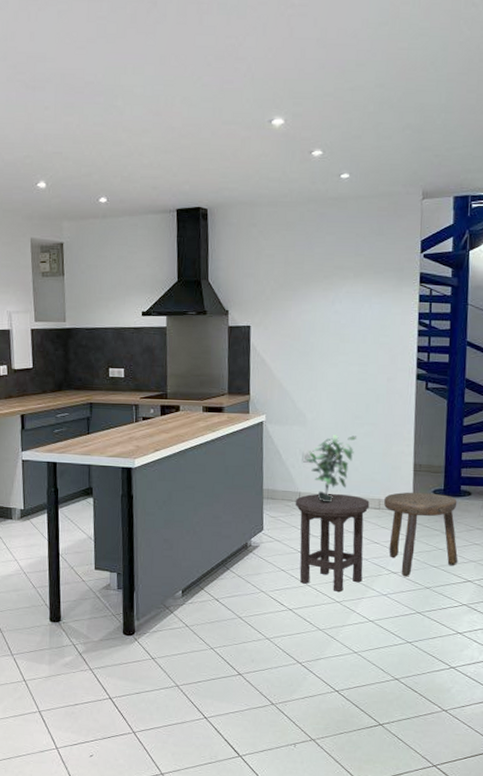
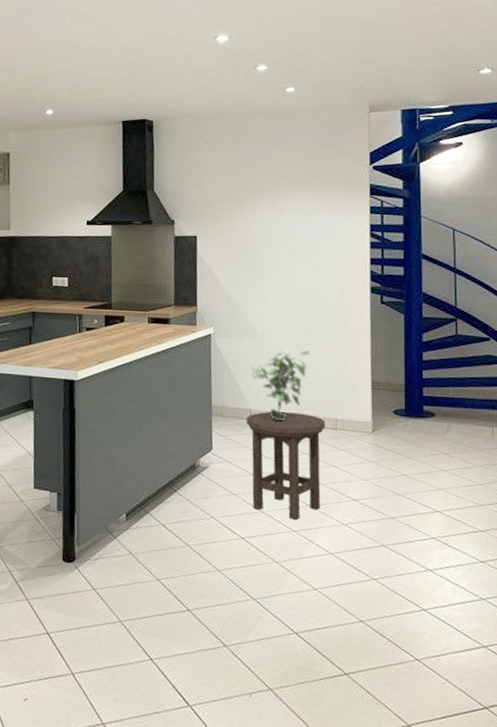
stool: present [383,492,458,577] -> none [340,411,424,505]

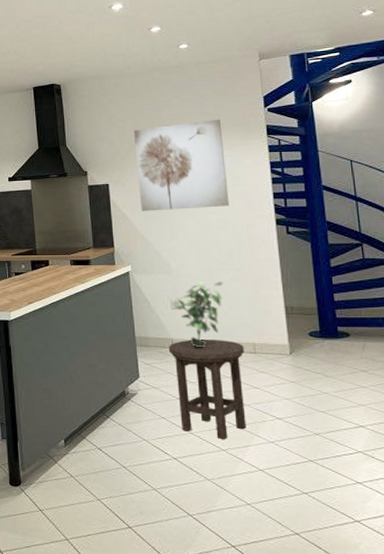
wall art: none [228,173,324,270] -> present [133,119,229,211]

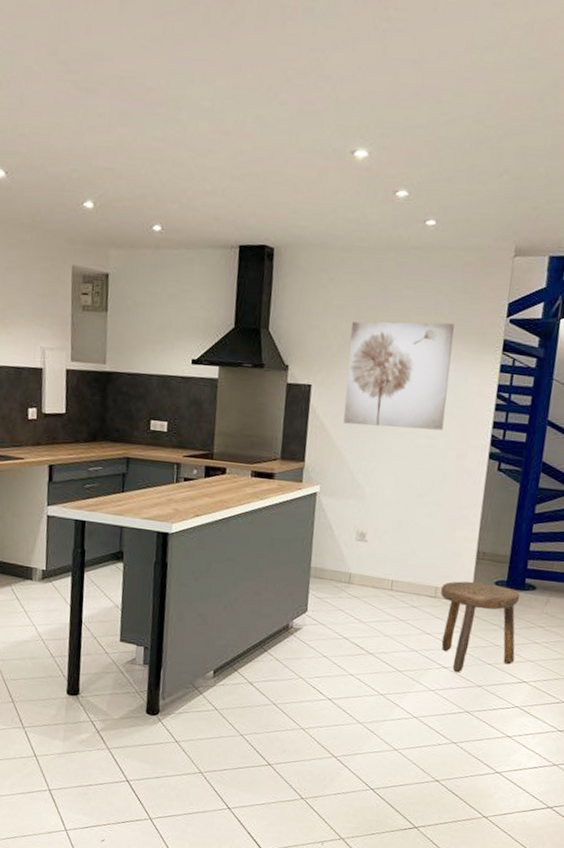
stool: present [168,339,247,439] -> none [343,576,426,684]
potted plant: present [175,281,223,348] -> none [360,513,417,587]
stool: none [258,335,346,423] -> present [440,581,520,673]

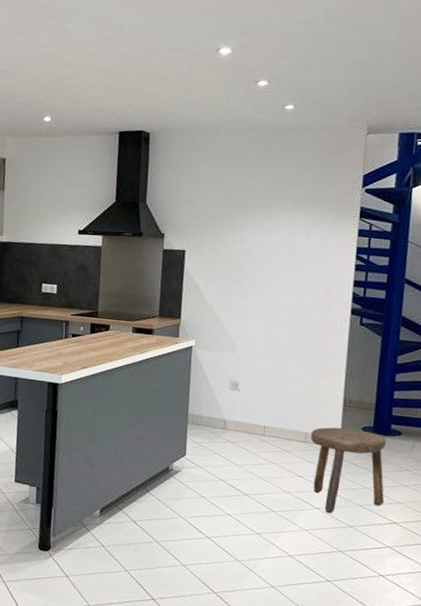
wall art: present [343,321,455,431] -> none [215,193,314,289]

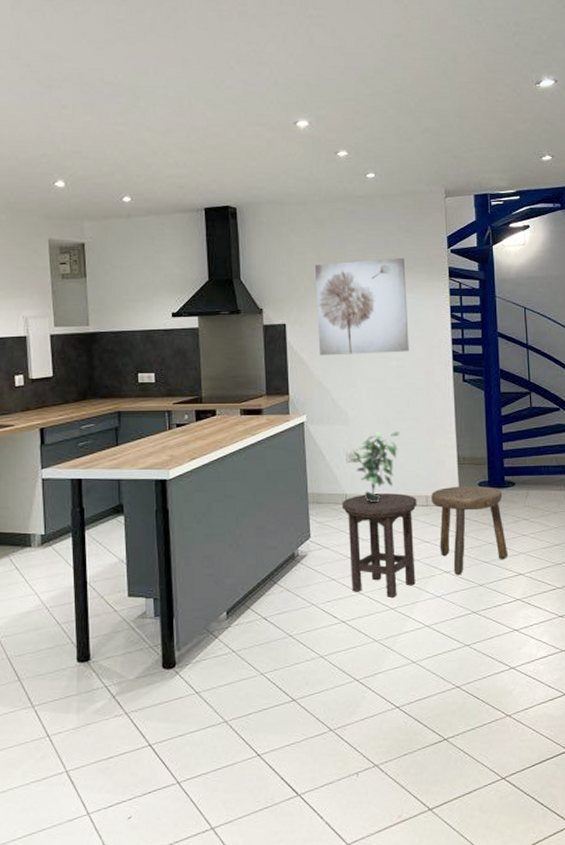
wall art: none [215,193,314,289] -> present [314,257,409,355]
stool: none [219,422,296,524] -> present [342,493,417,597]
potted plant: none [233,364,286,432] -> present [350,432,399,503]

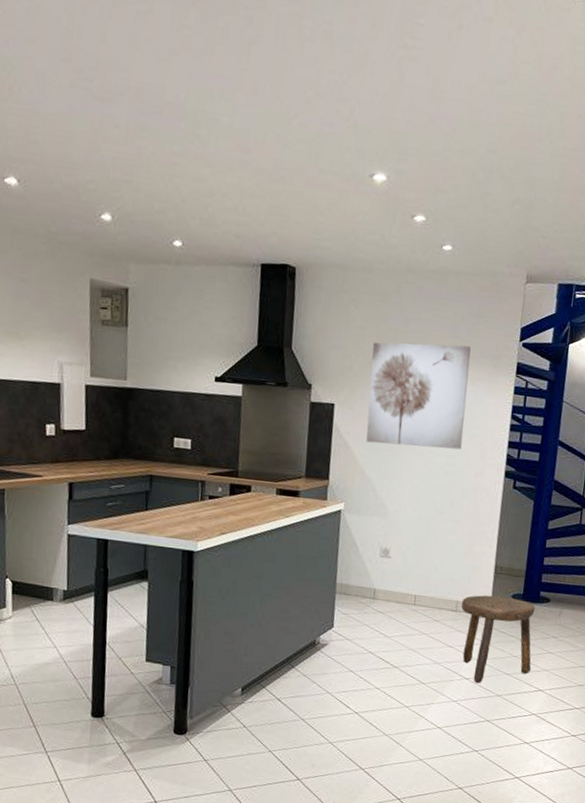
stool: present [342,493,417,597] -> none [369,591,447,696]
potted plant: present [350,432,399,503] -> none [384,529,438,602]

